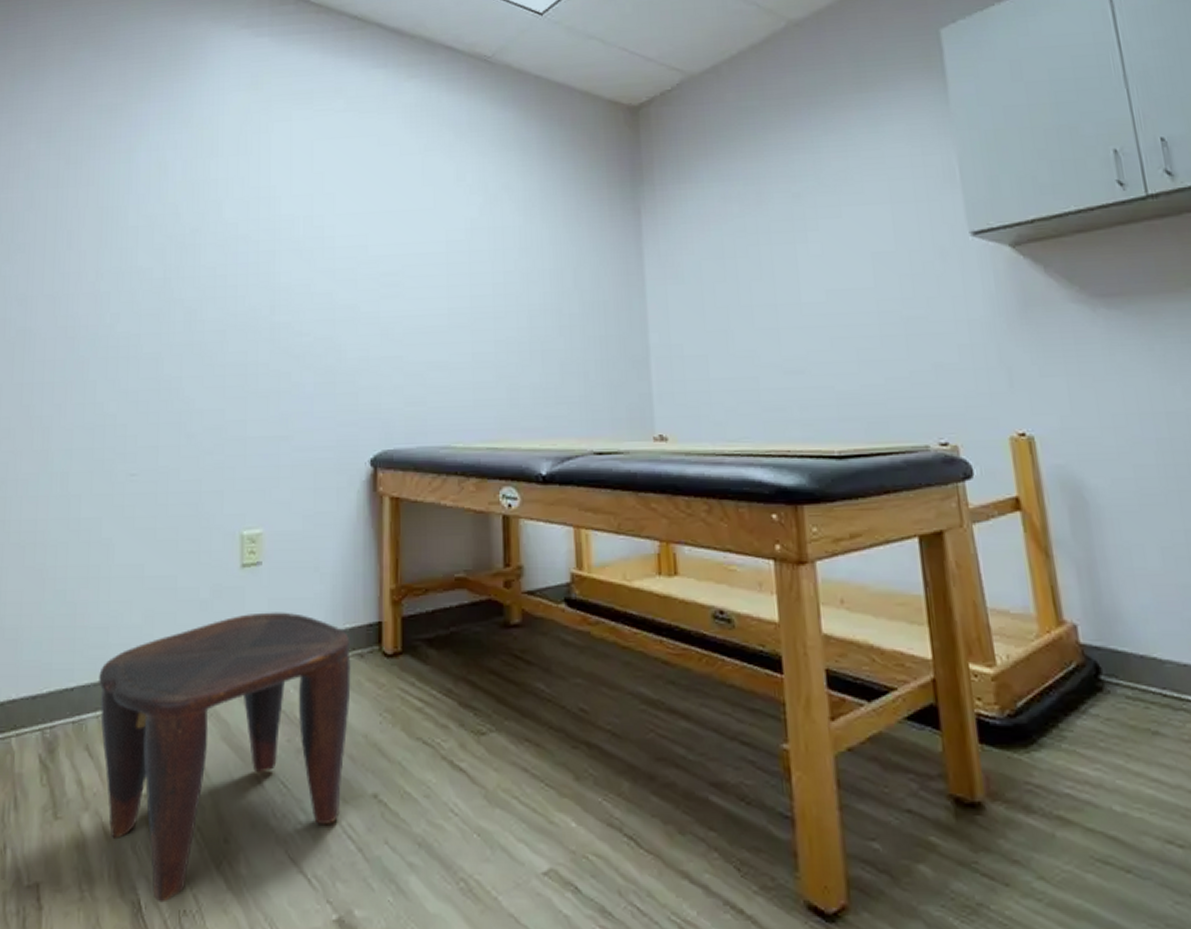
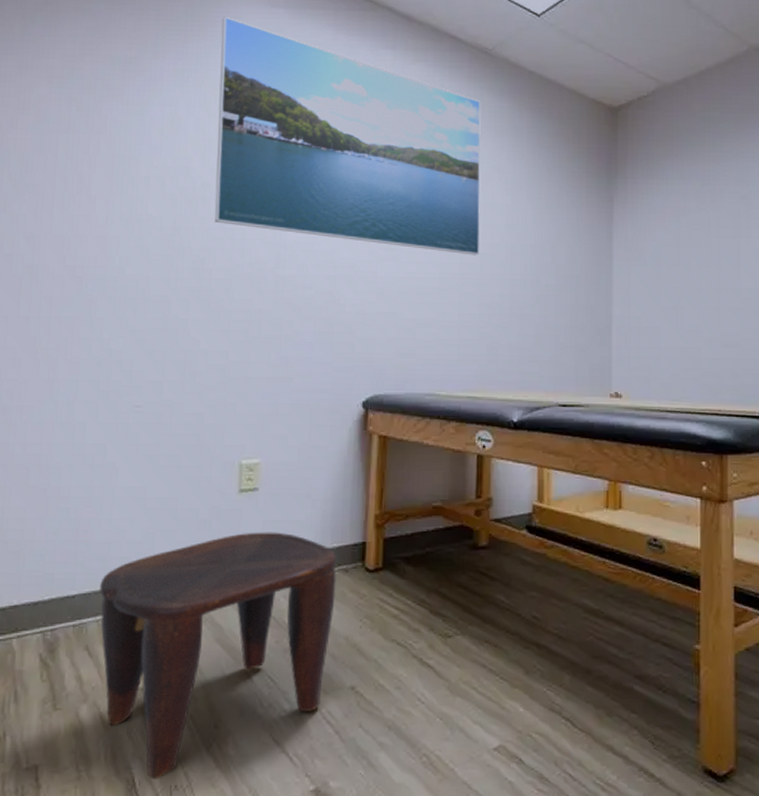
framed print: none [205,51,492,286] -> present [214,16,481,255]

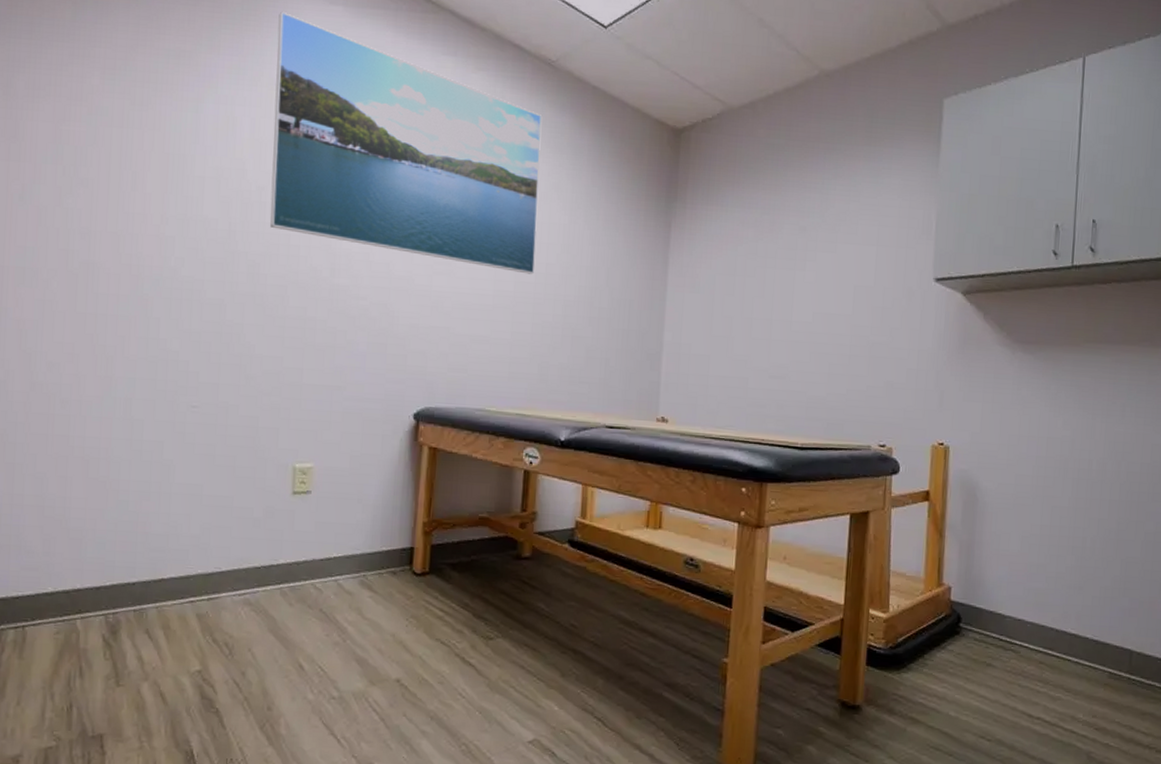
stool: present [100,532,337,780] -> none [159,532,386,753]

